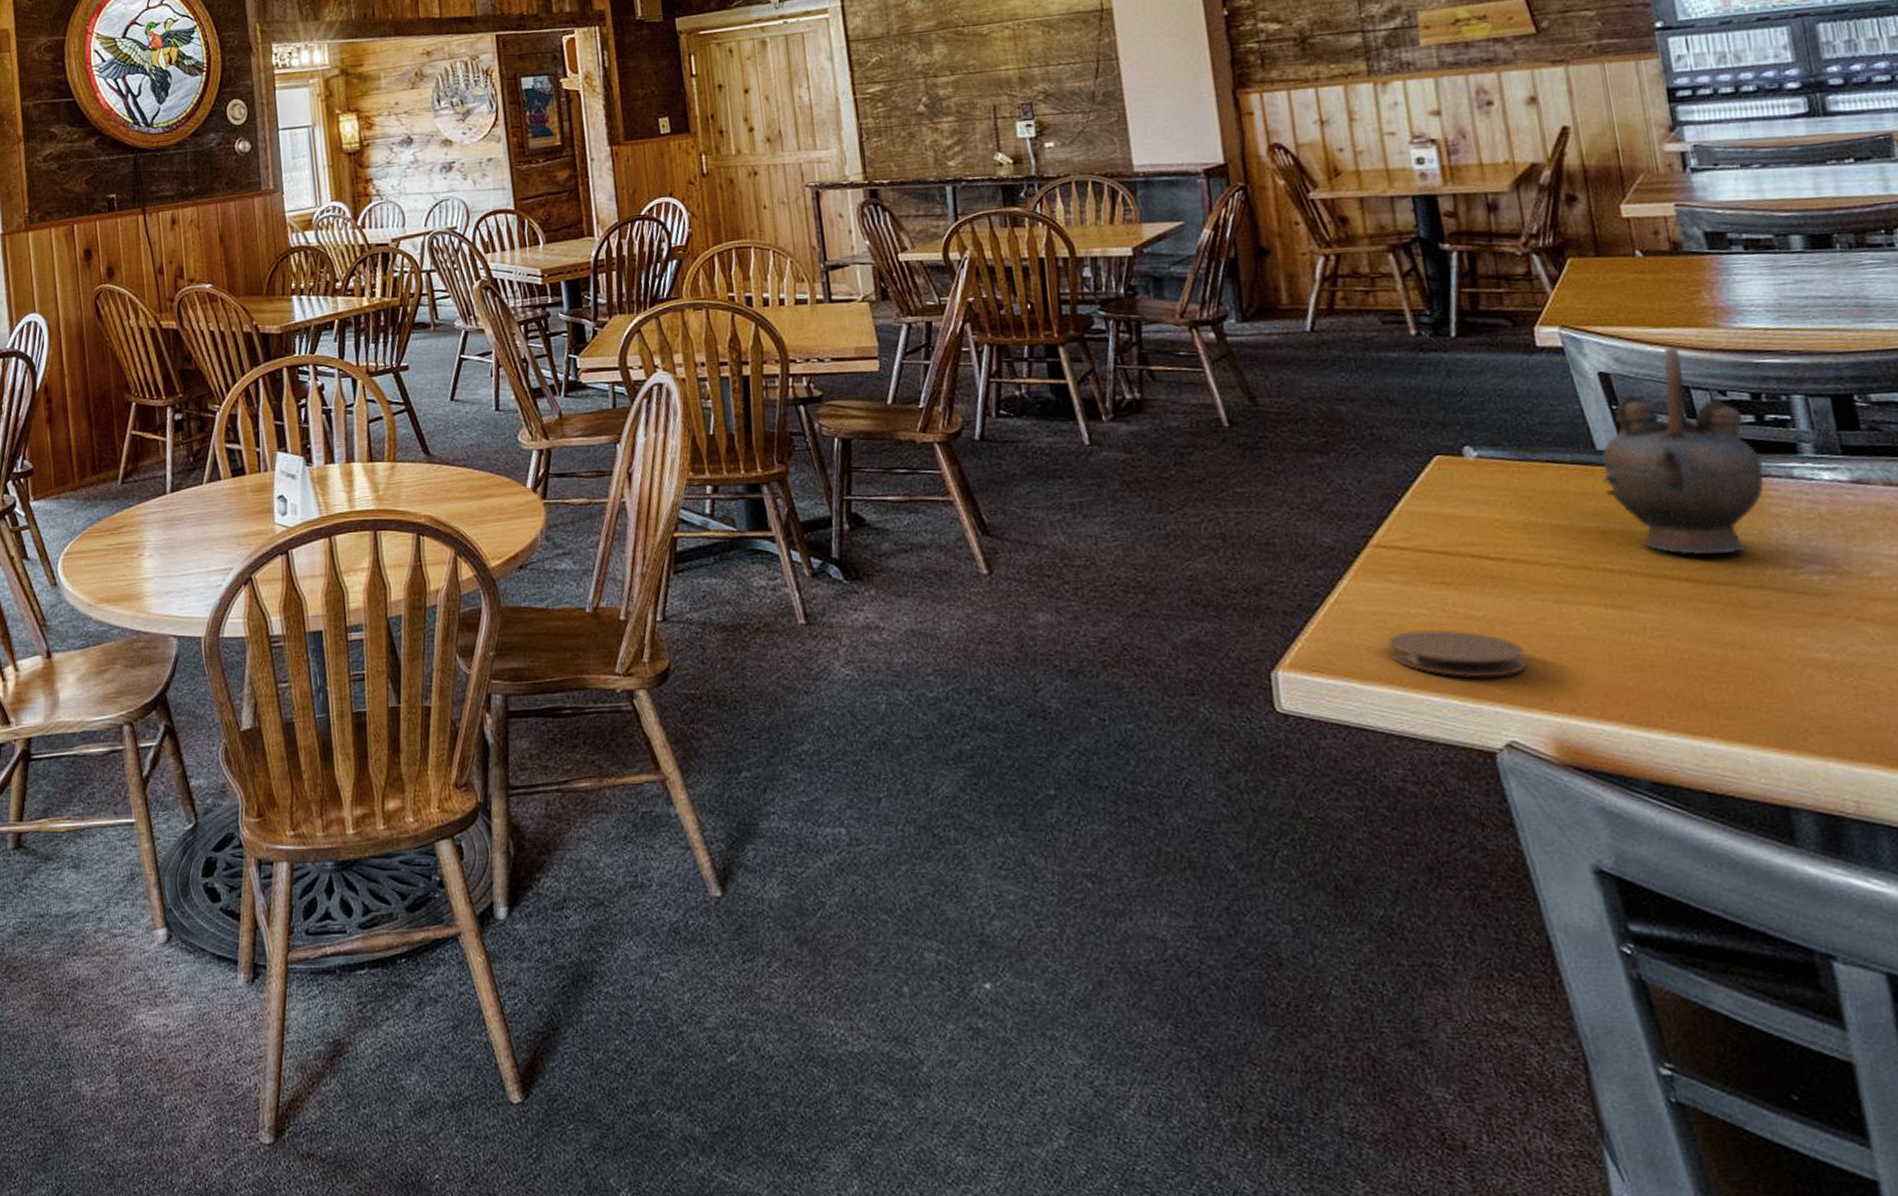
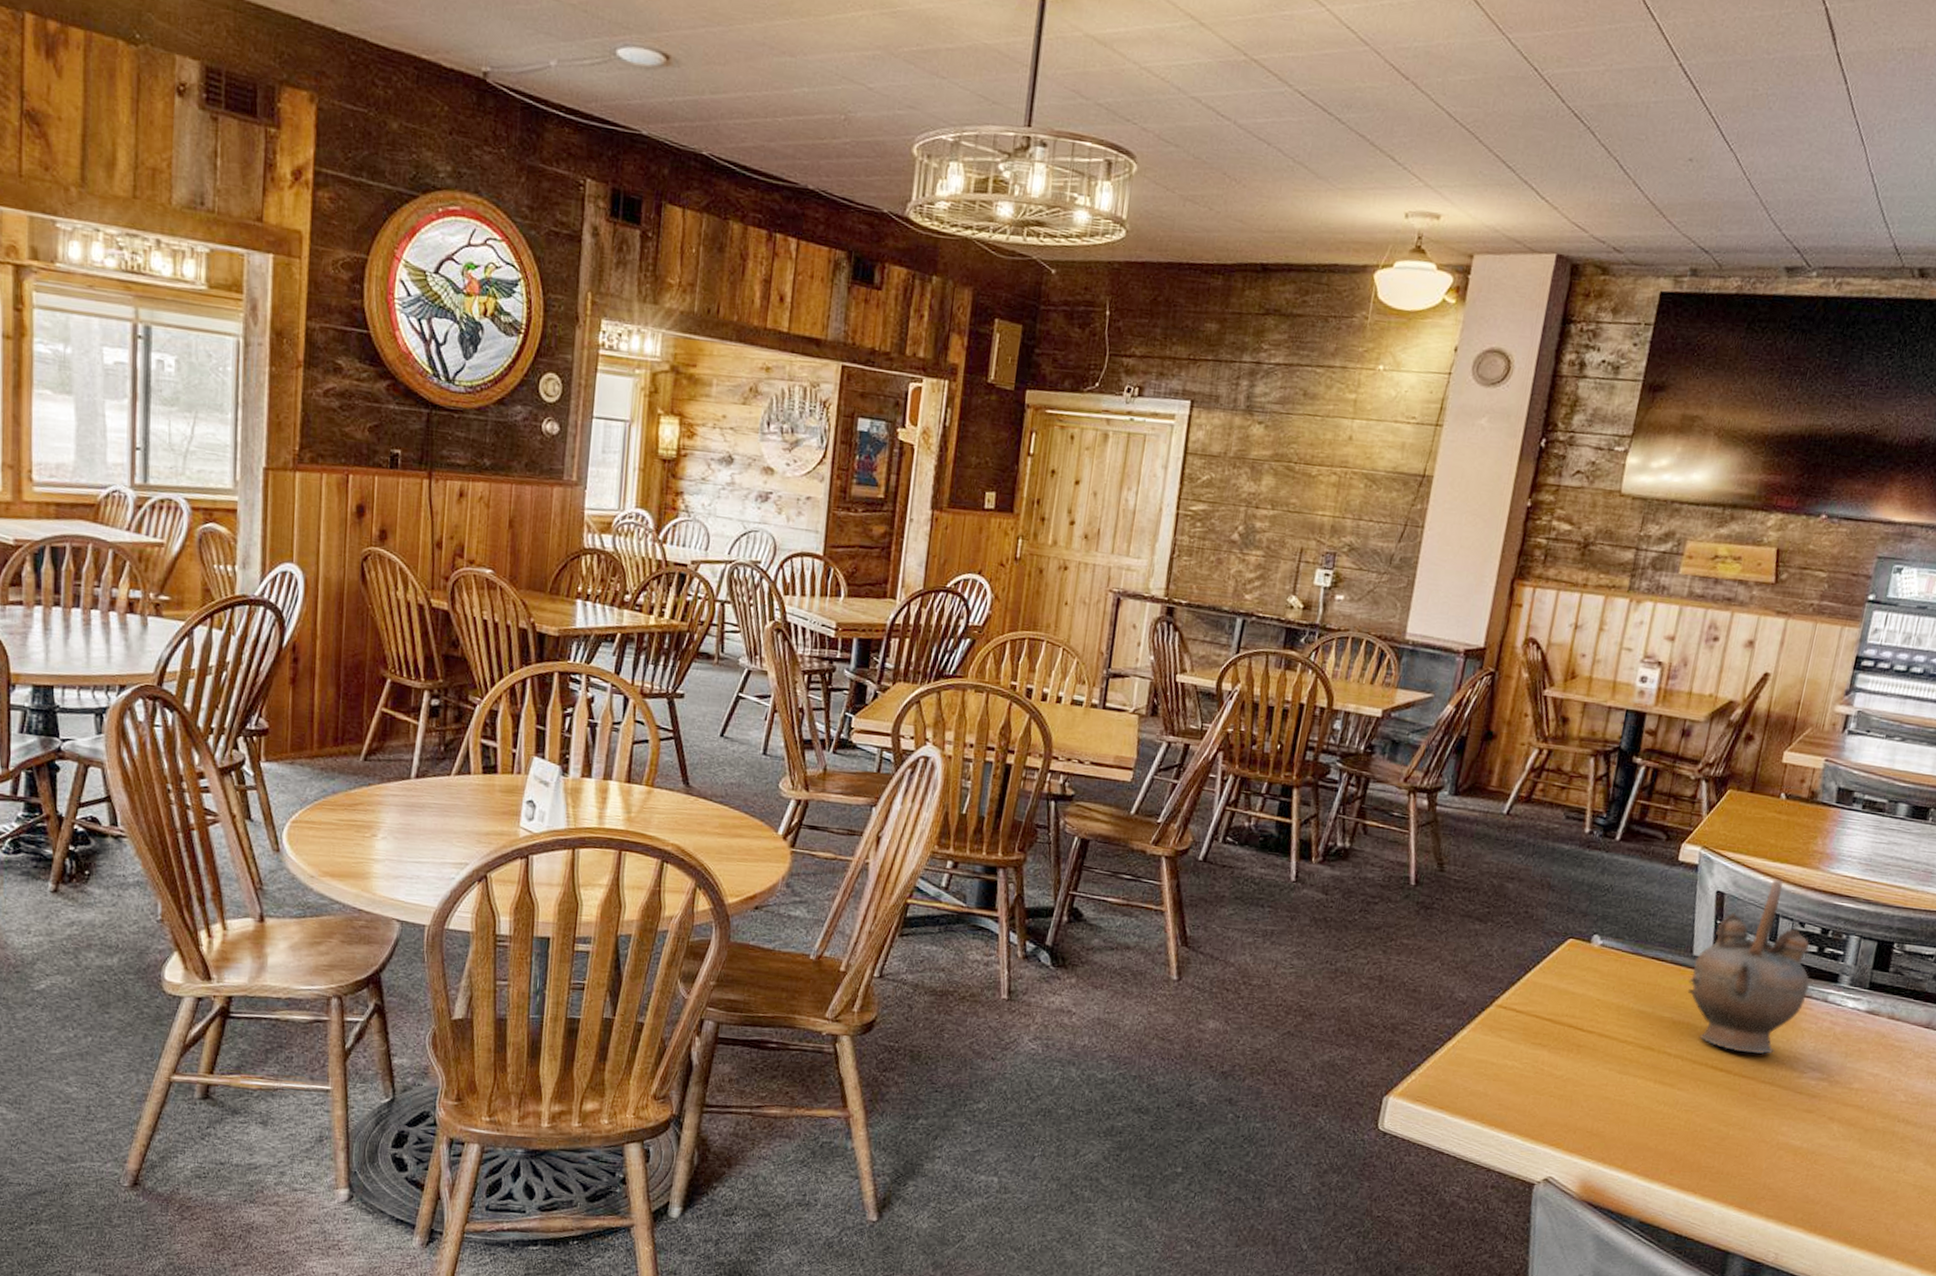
coaster: present [1388,630,1526,678] -> none [1480,1079,1582,1125]

